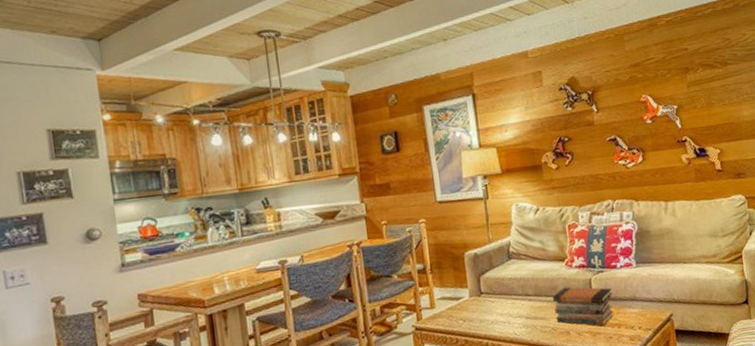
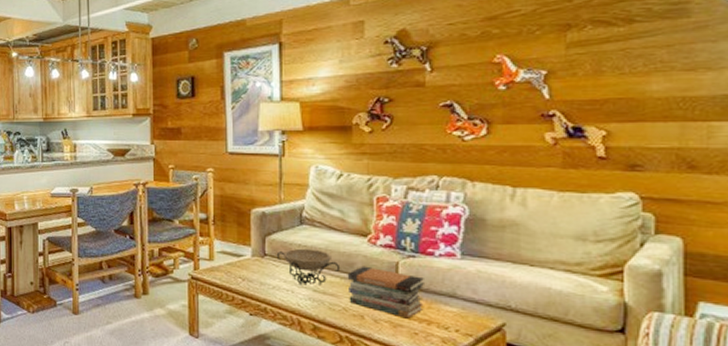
decorative bowl: none [491,280,546,316] -> present [276,248,341,286]

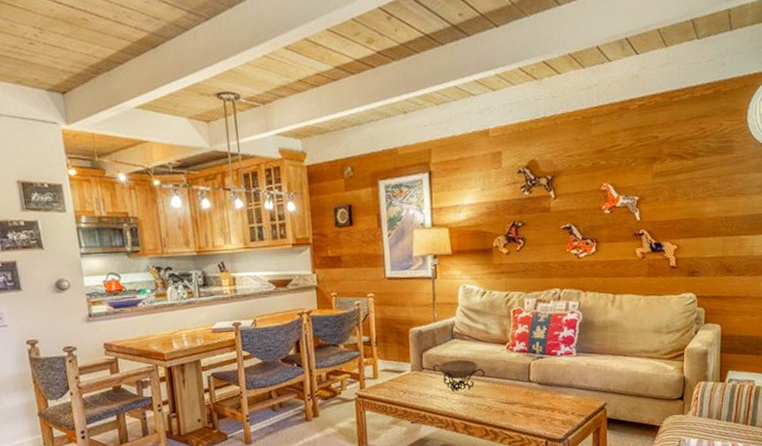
book stack: present [347,266,424,319] -> none [491,369,549,409]

